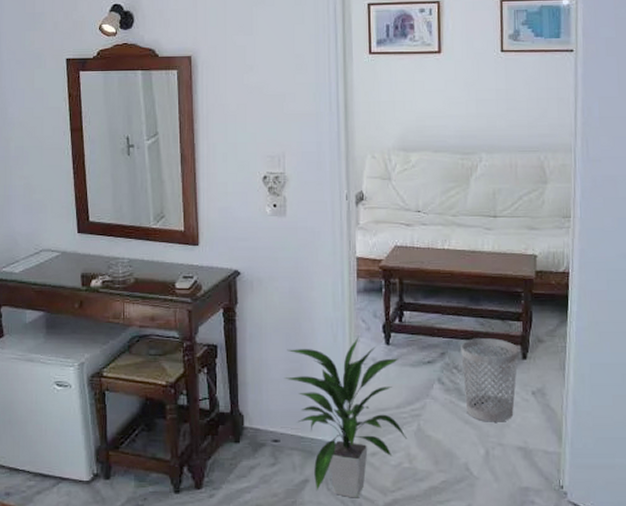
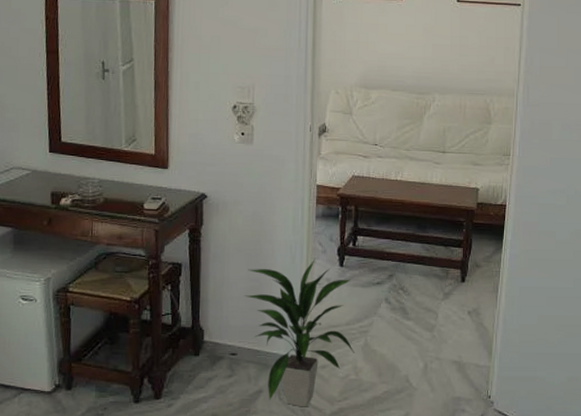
wastebasket: present [461,338,518,422] -> none [407,262,458,339]

